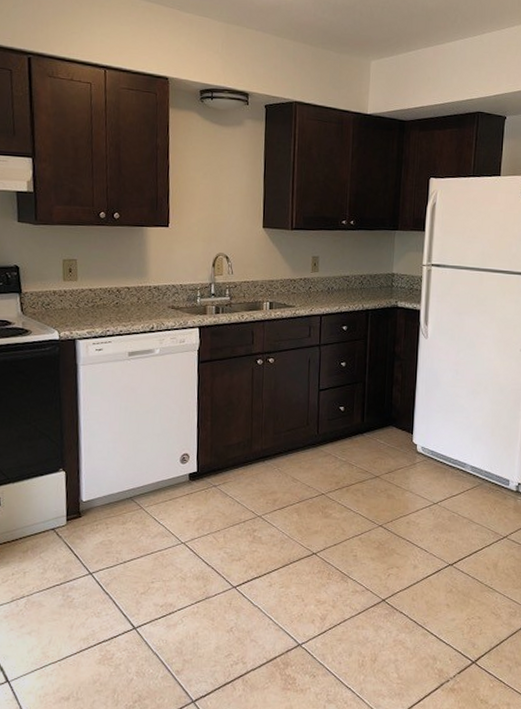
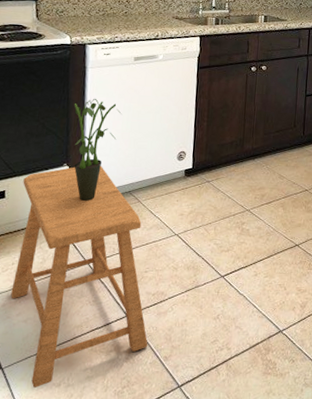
stool: none [13,470,158,701] -> present [10,165,148,387]
potted plant: none [66,398,118,508] -> present [74,98,122,201]

